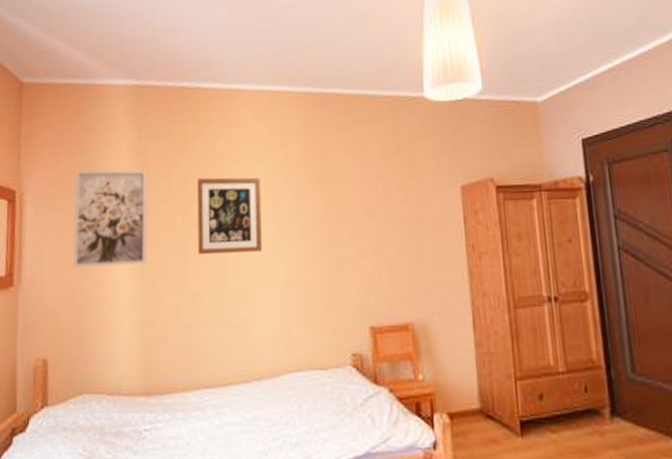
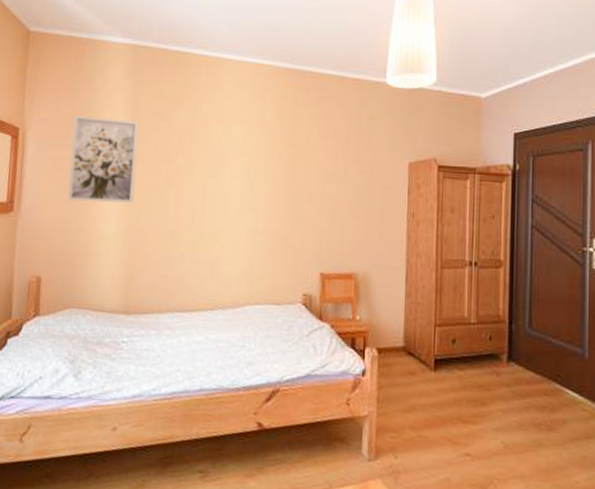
wall art: present [197,177,263,254] -> none [178,133,238,202]

